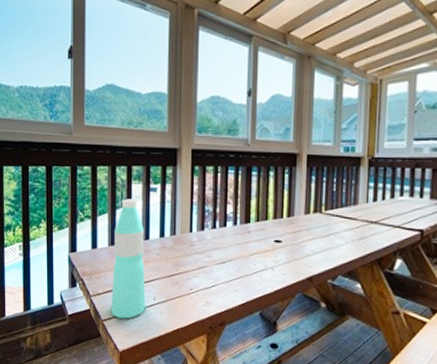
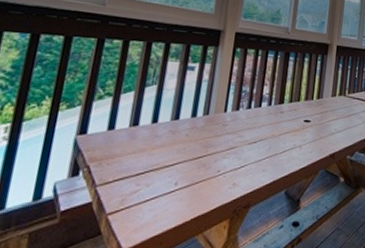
water bottle: present [110,199,146,319] -> none [119,76,175,210]

